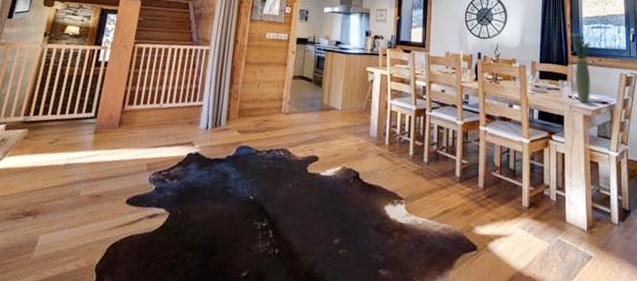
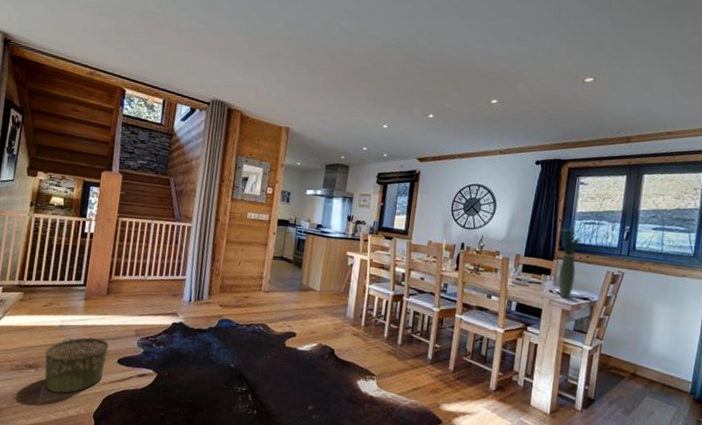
basket: none [42,175,118,244] -> present [44,337,110,393]

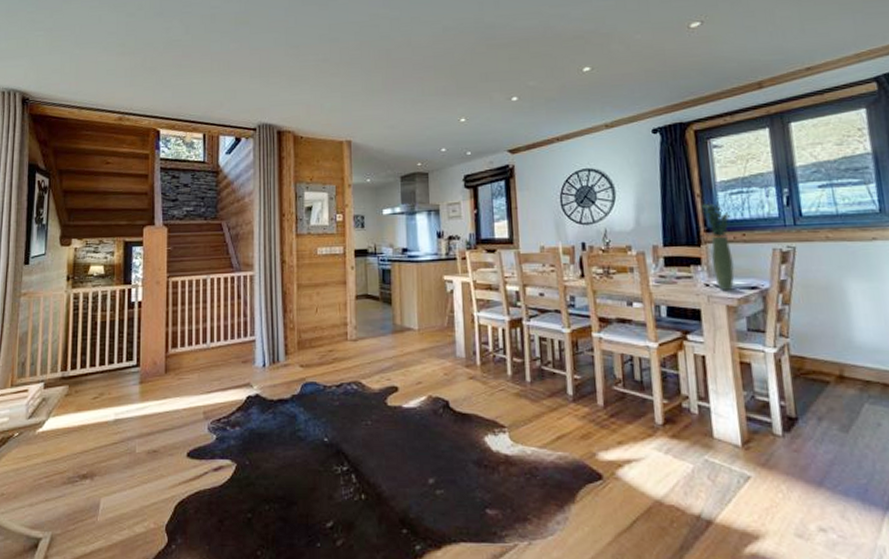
basket: present [44,337,110,393] -> none [100,428,175,505]

